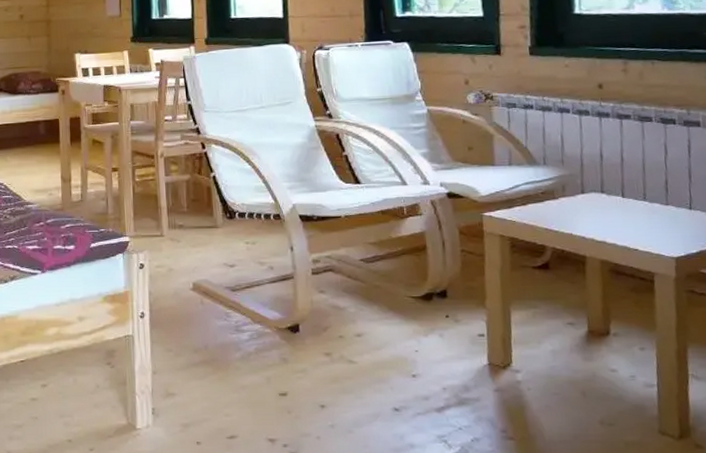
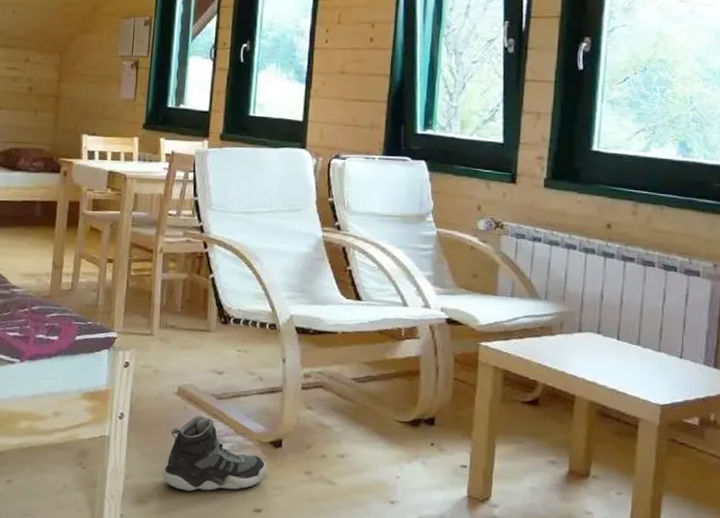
sneaker: none [188,308,287,381] -> present [163,415,266,492]

